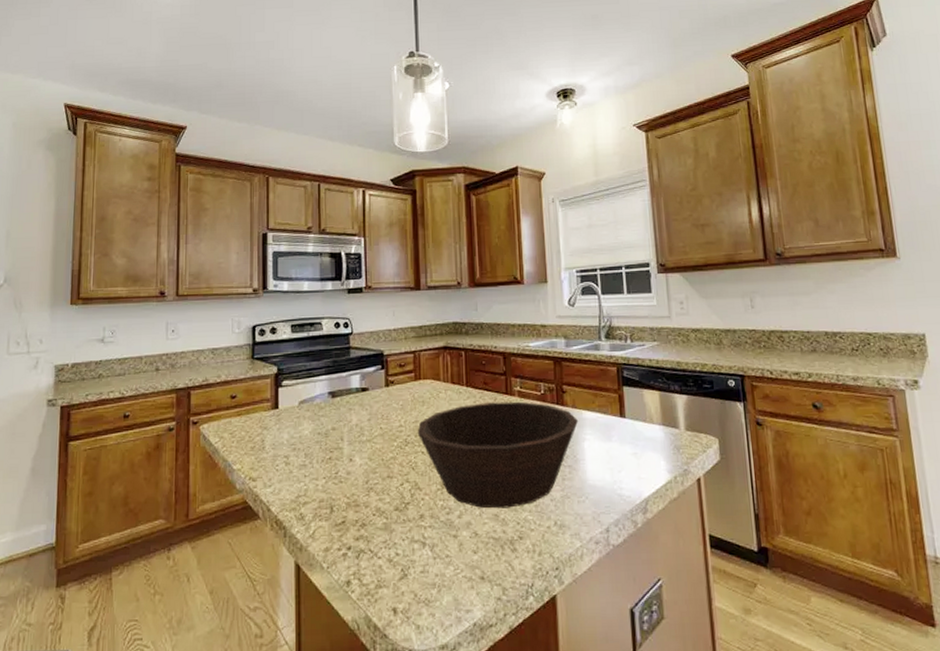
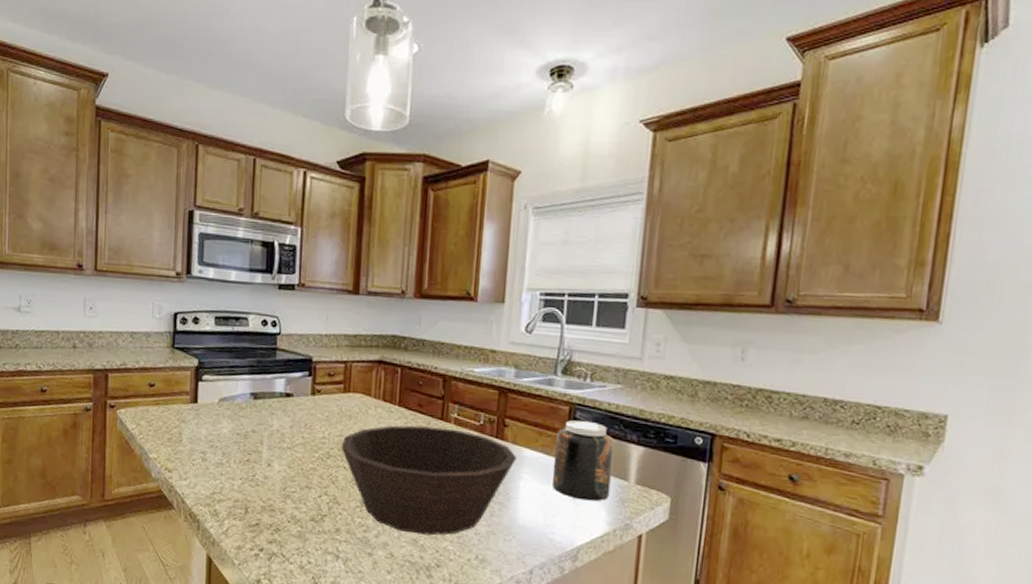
jar: none [609,378,665,453] -> present [551,420,615,501]

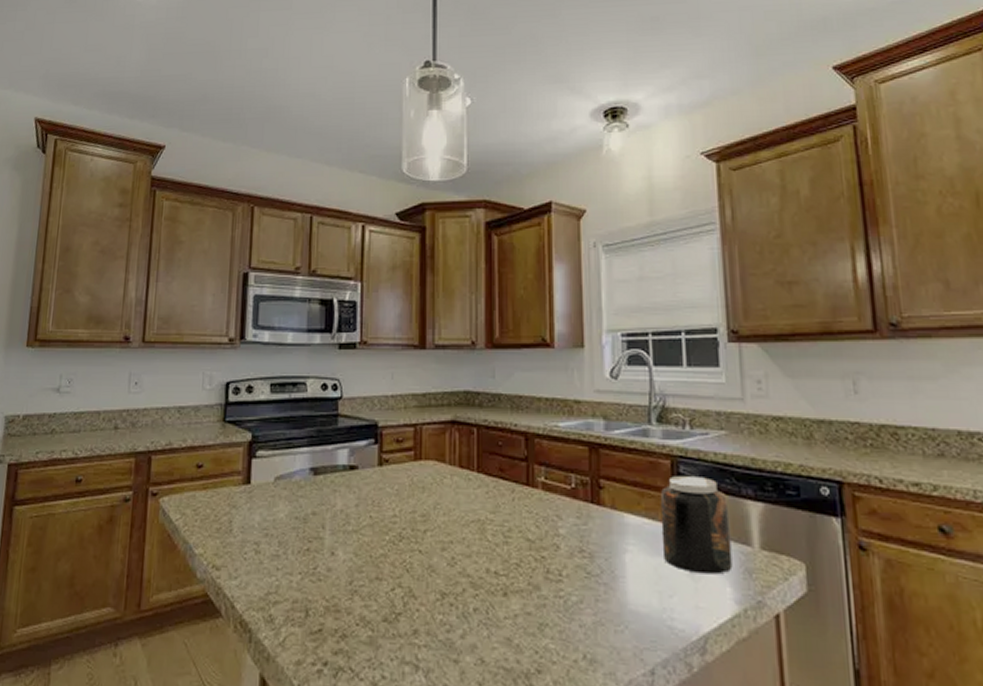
bowl: present [341,425,518,536] -> none [414,494,619,632]

